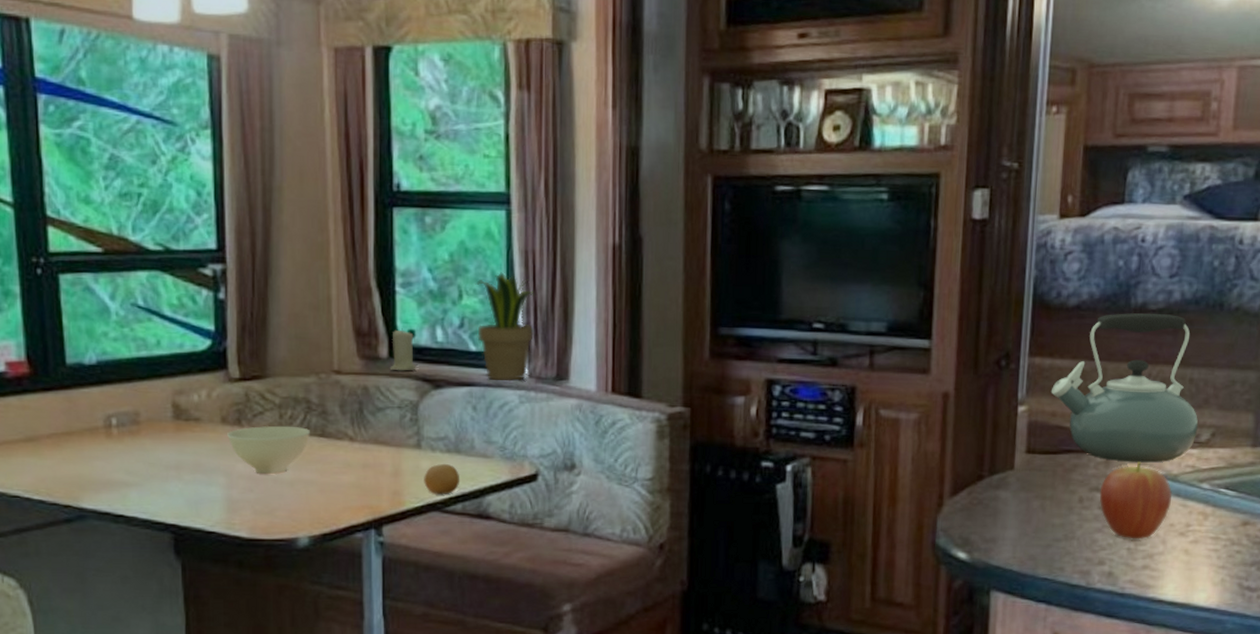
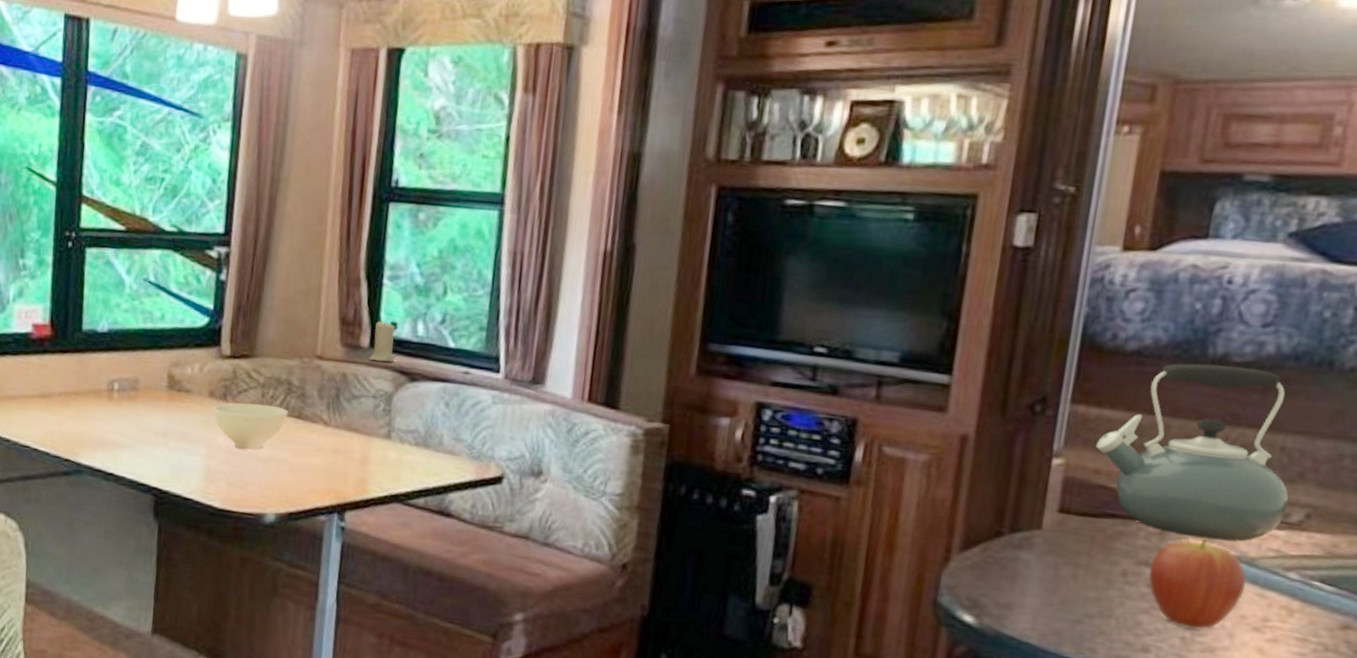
fruit: present [424,463,460,494] -> none [389,456,426,487]
potted plant: present [475,272,534,382] -> none [457,271,519,381]

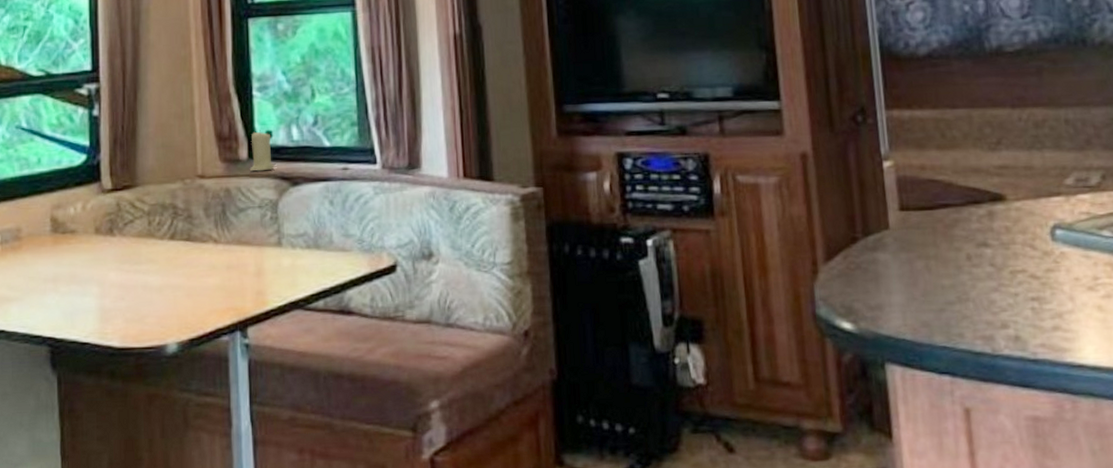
bowl: present [212,402,289,451] -> none [99,232,178,282]
kettle: present [1095,363,1289,541] -> none [915,55,1086,213]
fruit: present [1148,537,1247,628] -> none [988,211,1071,297]

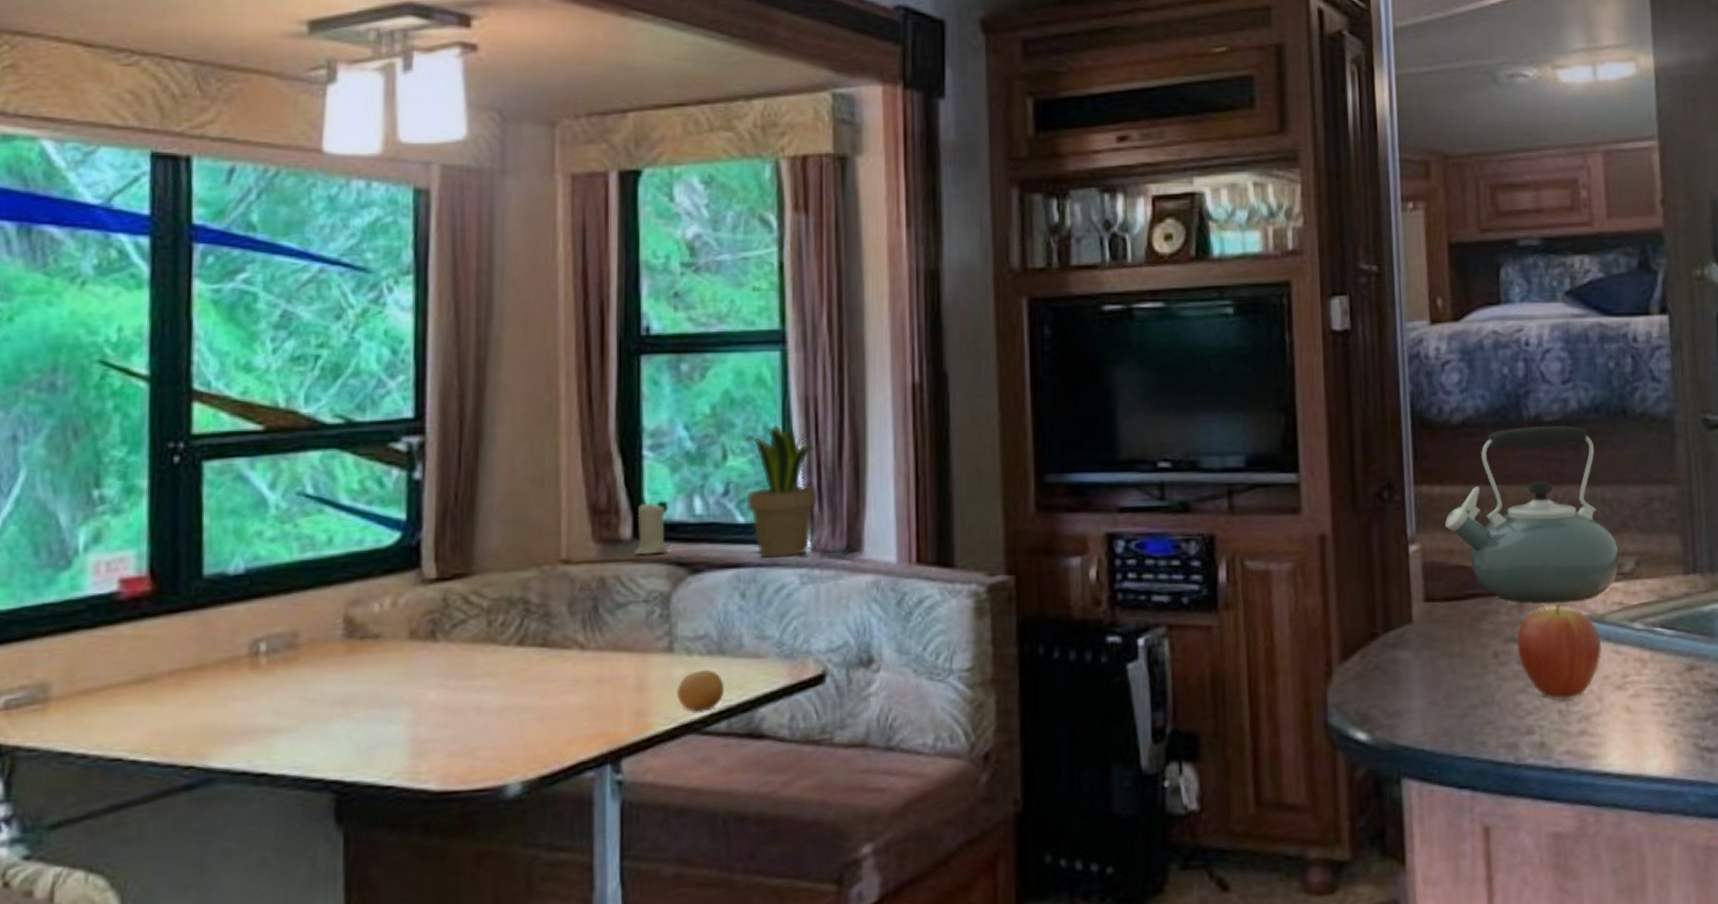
fruit: none [286,259,321,292] -> present [677,669,725,711]
potted plant: none [326,69,383,175] -> present [743,424,817,559]
kettle: none [915,55,1086,213] -> present [1444,425,1620,604]
fruit: none [988,211,1071,297] -> present [1516,602,1602,698]

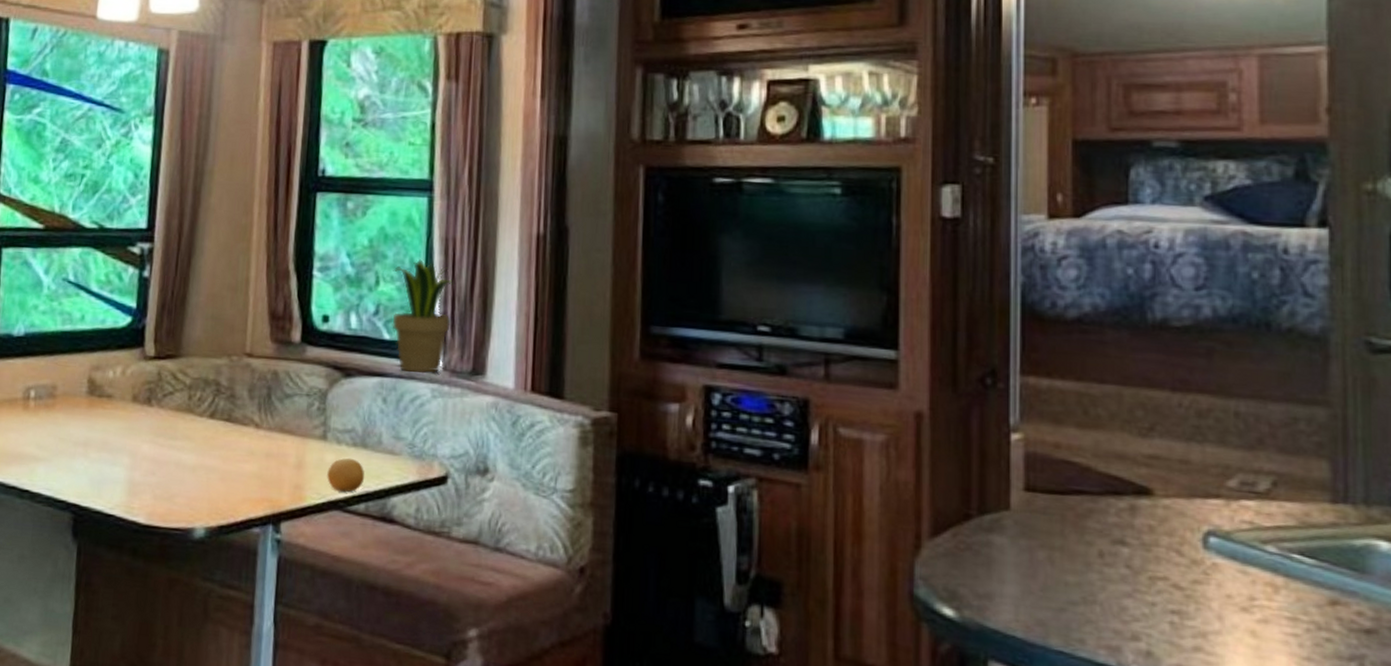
candle: present [633,501,668,555] -> none [301,313,328,358]
kettle: present [1444,425,1620,604] -> none [1051,329,1253,514]
fruit: present [1516,602,1602,698] -> none [1125,511,1226,611]

